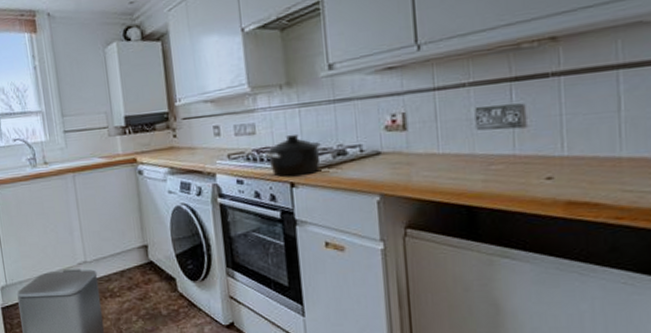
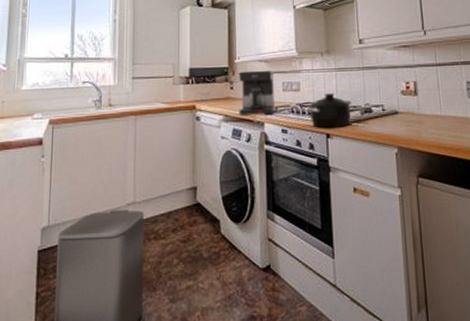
coffee maker: none [182,111,228,167] -> present [239,70,276,116]

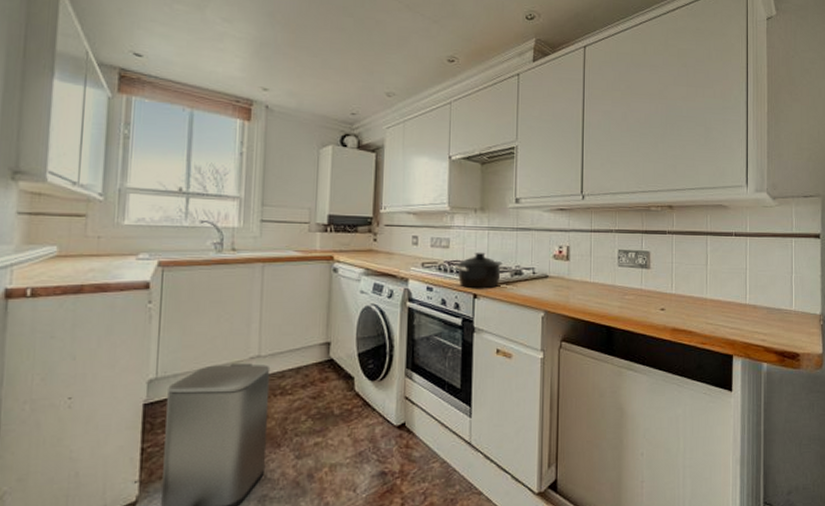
coffee maker: present [239,70,276,116] -> none [381,222,423,271]

